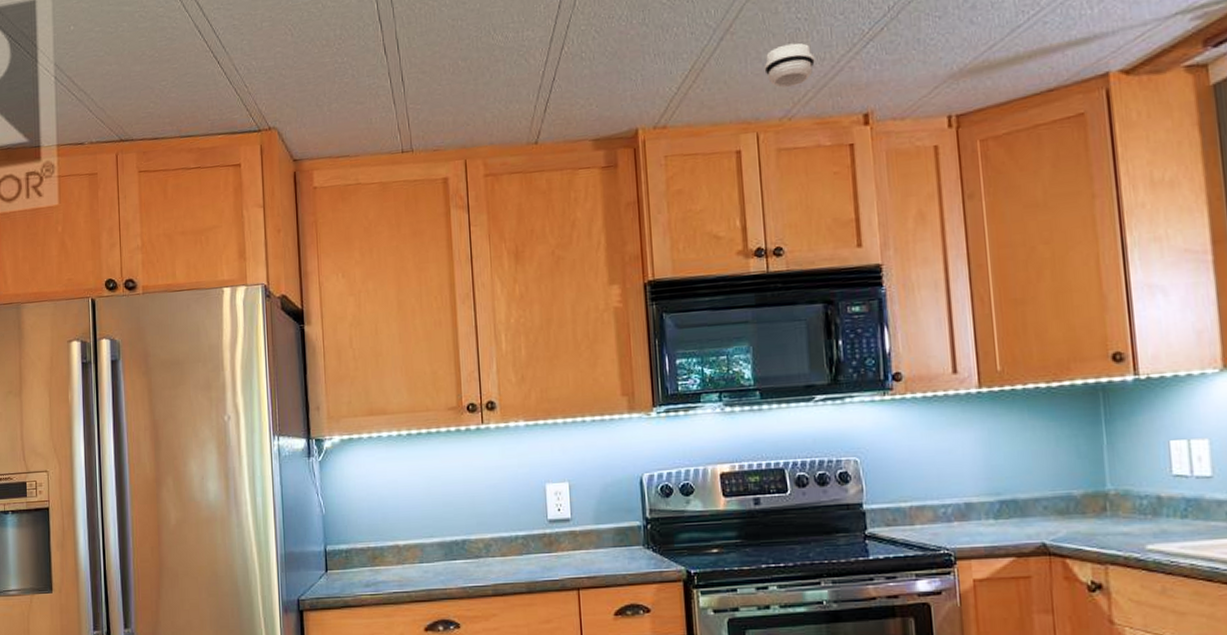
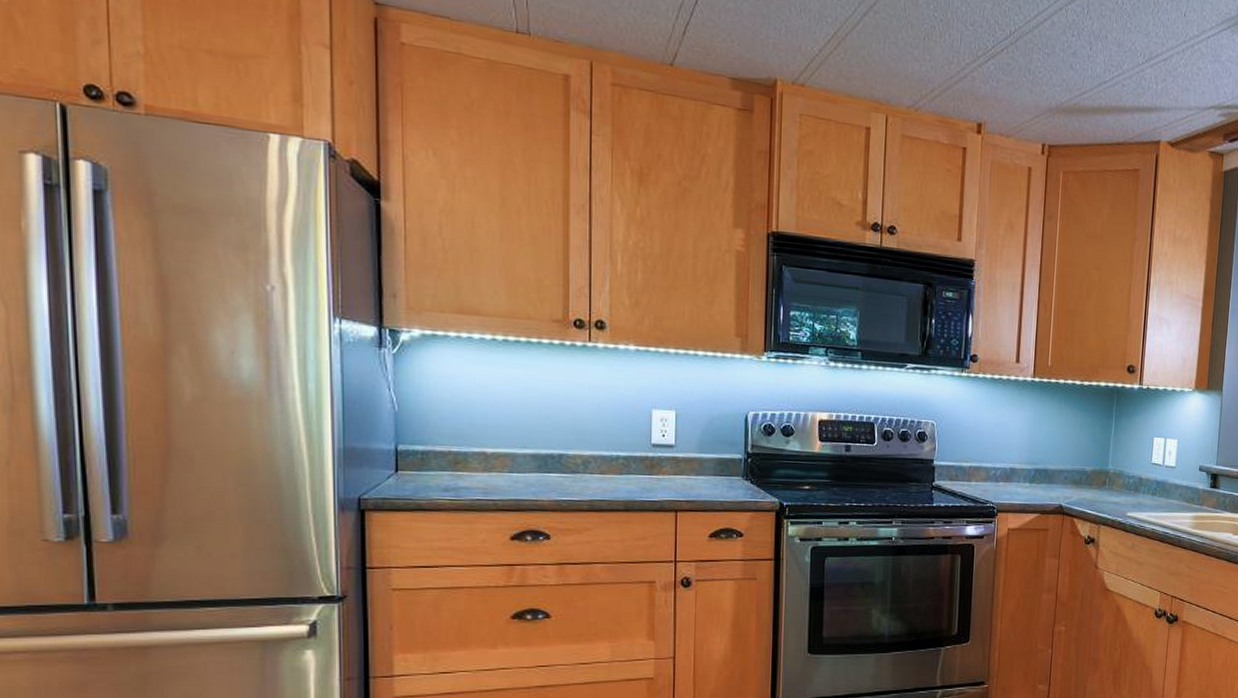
smoke detector: present [764,42,815,88] -> none [900,38,944,81]

